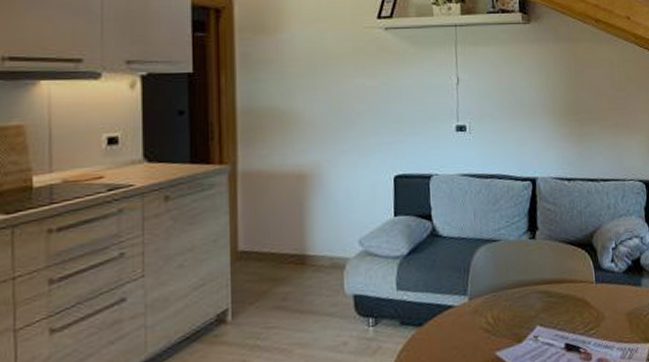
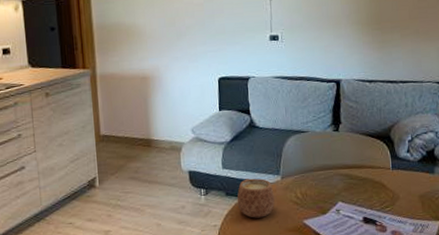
mug: none [414,300,461,353] -> present [237,178,275,218]

